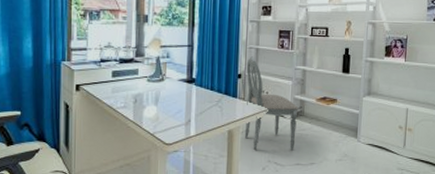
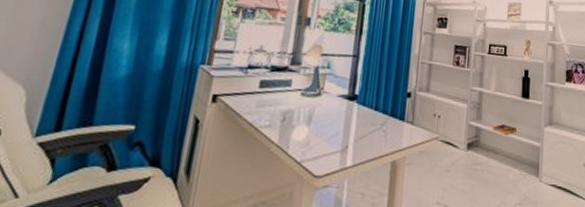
dining chair: present [244,56,299,151] -> none [411,72,474,190]

